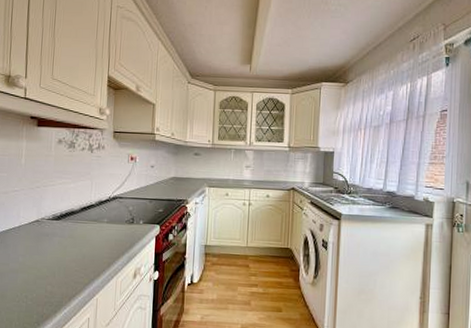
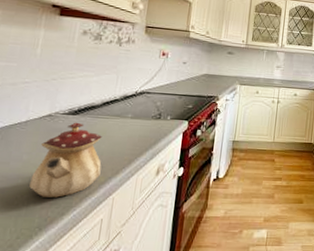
teapot: none [27,227,85,297] -> present [29,122,102,198]

